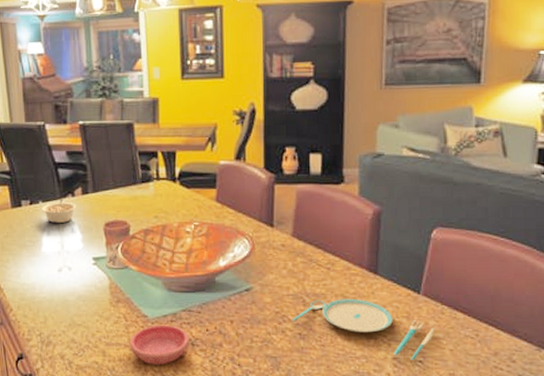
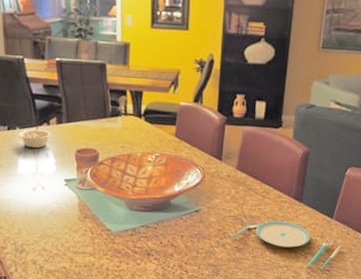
saucer: present [129,324,190,365] -> none [94,237,146,271]

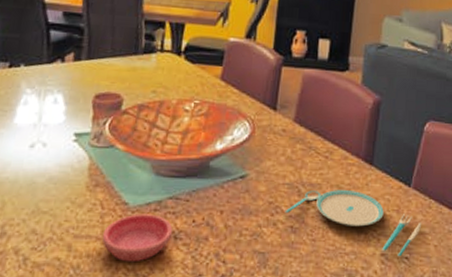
legume: present [19,125,51,149] -> none [22,62,65,92]
saucer: none [94,237,146,271] -> present [101,213,173,262]

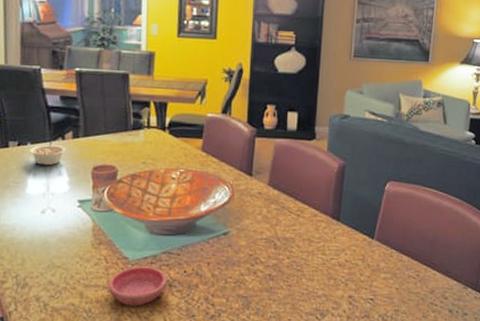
legume: none [22,62,65,92] -> present [30,140,66,166]
plate: present [284,189,422,257] -> none [263,242,385,298]

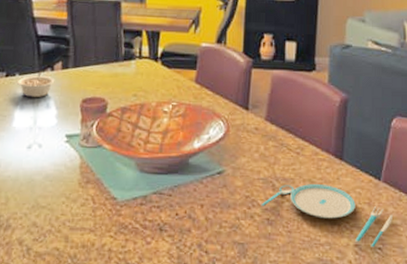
saucer: present [108,266,168,306] -> none [94,207,159,252]
plate: none [263,242,385,298] -> present [261,183,394,248]

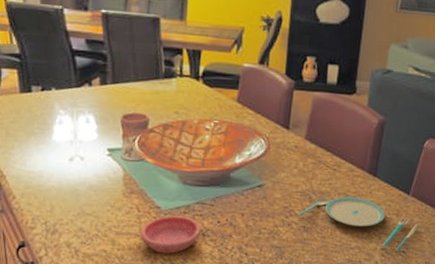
legume: present [18,71,55,98] -> none [54,86,94,113]
saucer: none [94,207,159,252] -> present [140,215,201,254]

